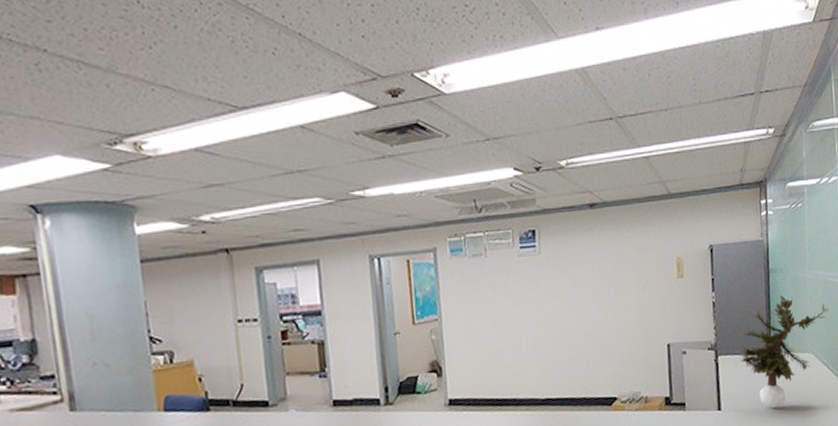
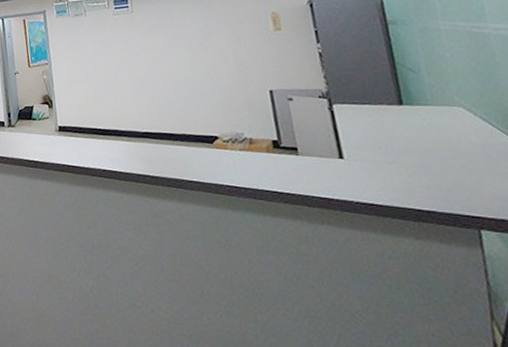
potted plant: present [739,295,829,408] -> none [358,46,480,162]

